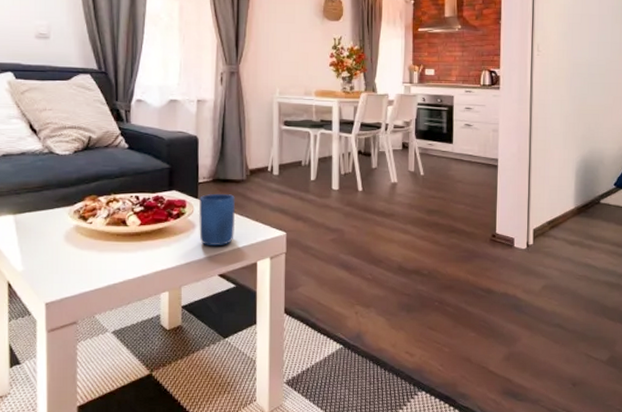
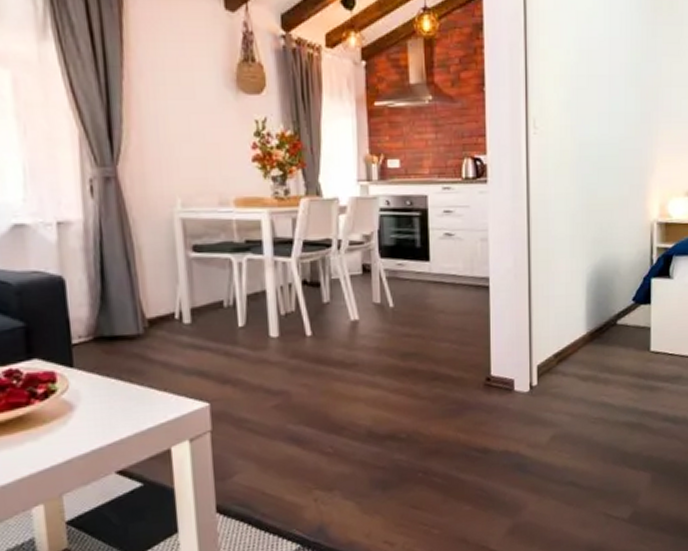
mug: present [198,194,236,245] -> none [74,357,135,433]

